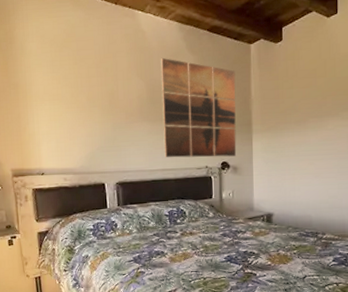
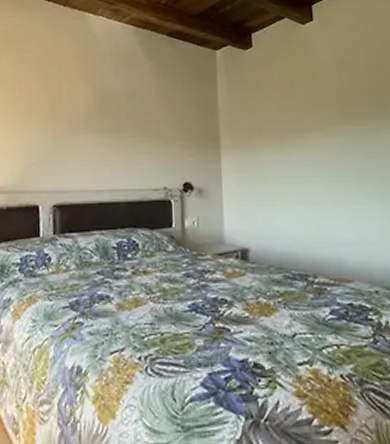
wall art: present [161,58,237,158] -> none [113,63,202,177]

